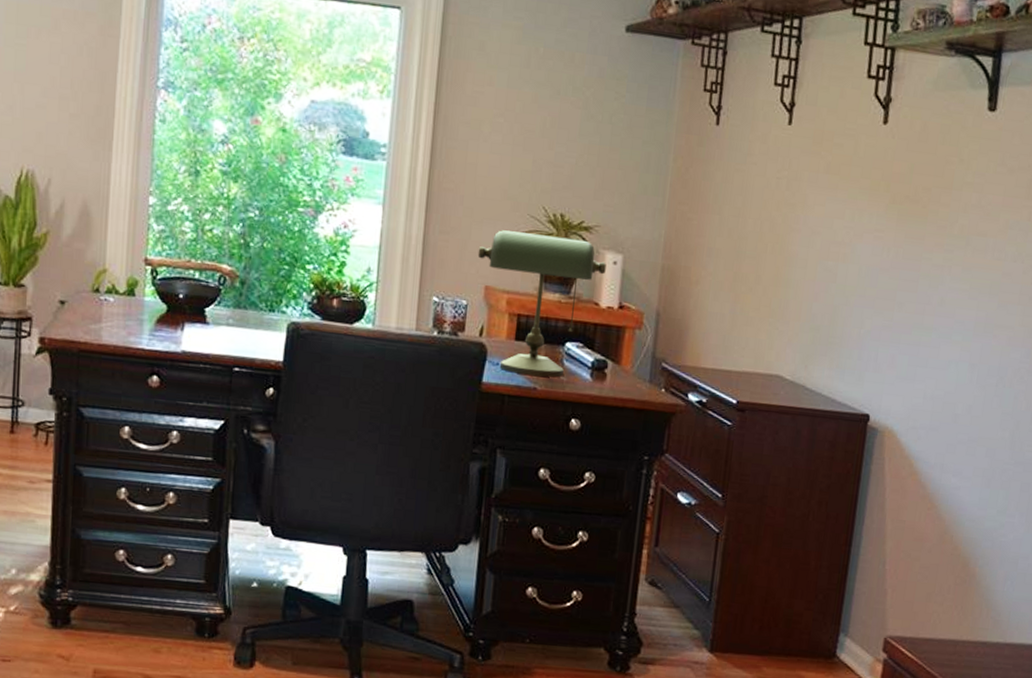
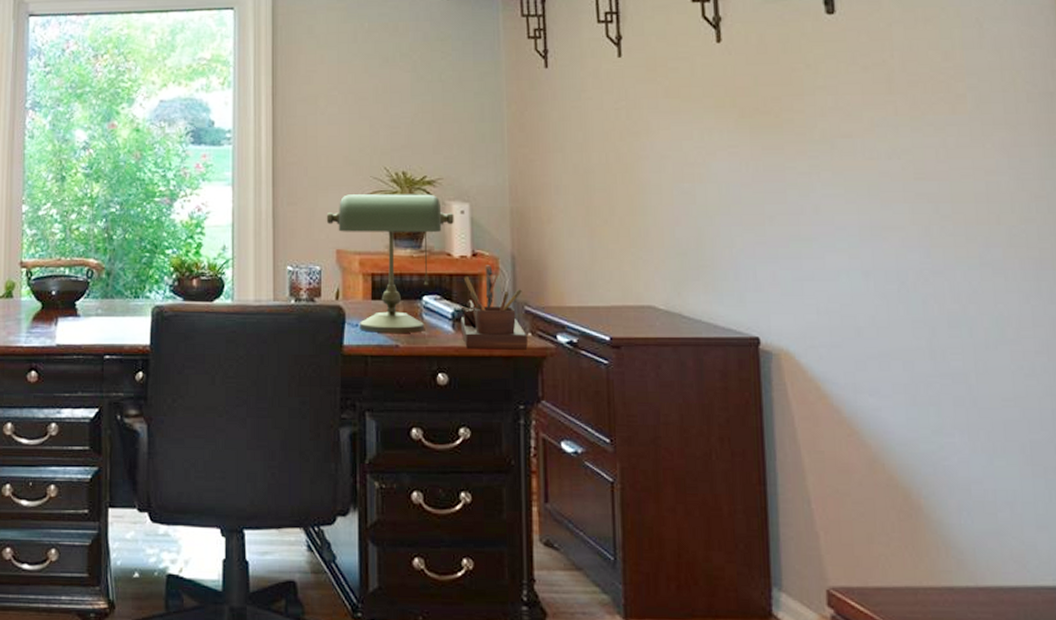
desk organizer: none [598,318,662,405] -> present [460,265,528,350]

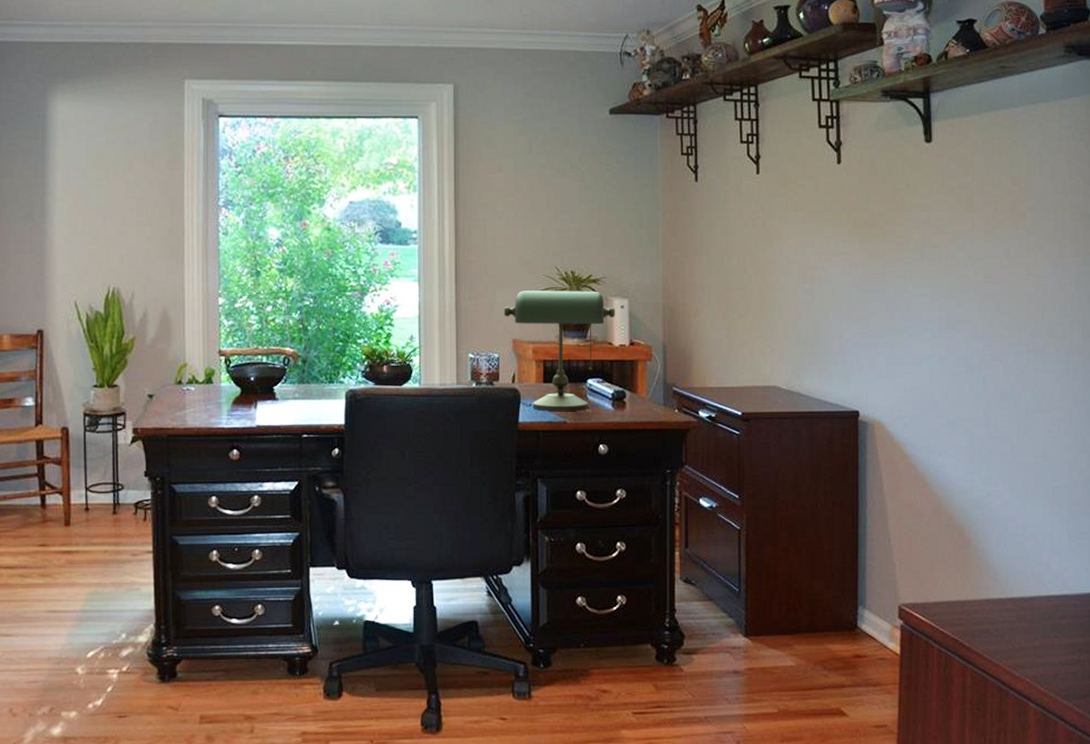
desk organizer: present [460,265,528,350] -> none [619,352,675,424]

